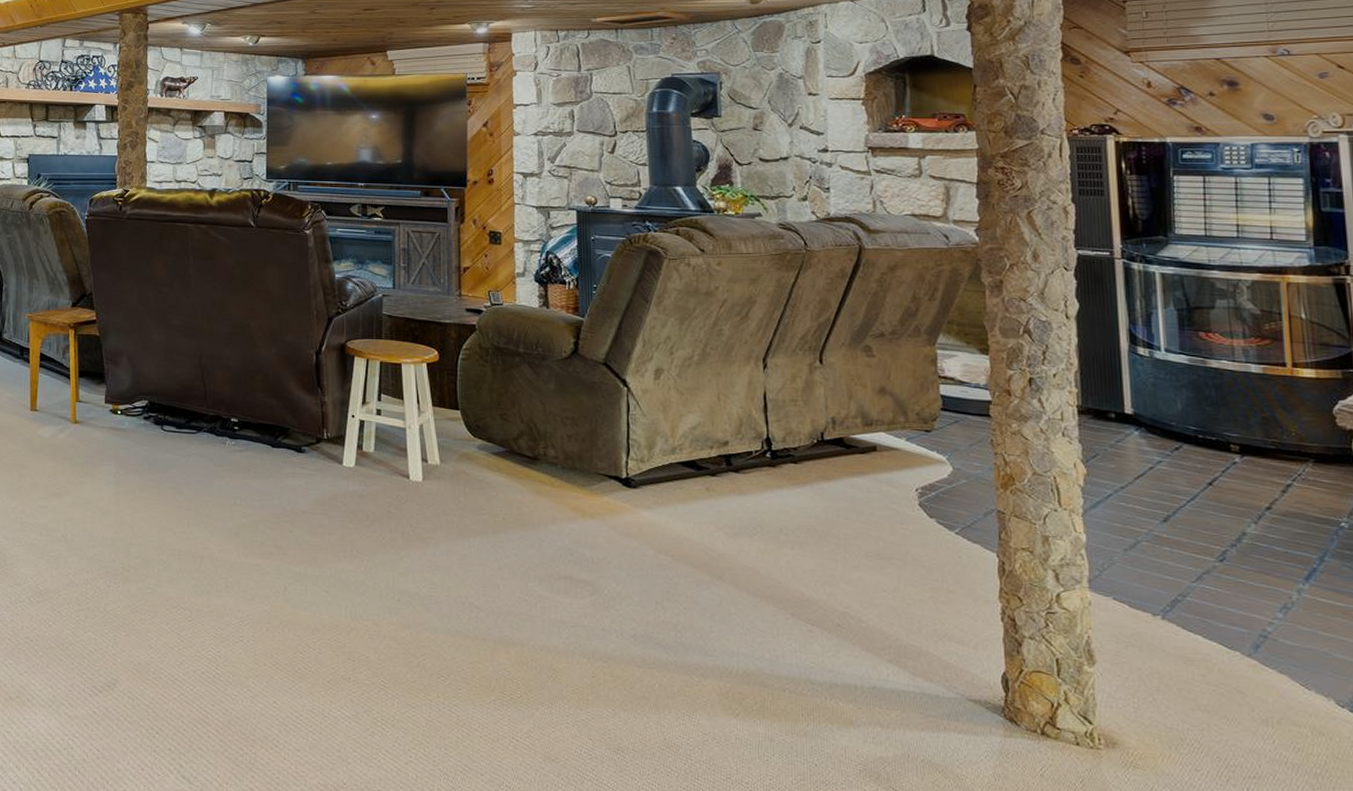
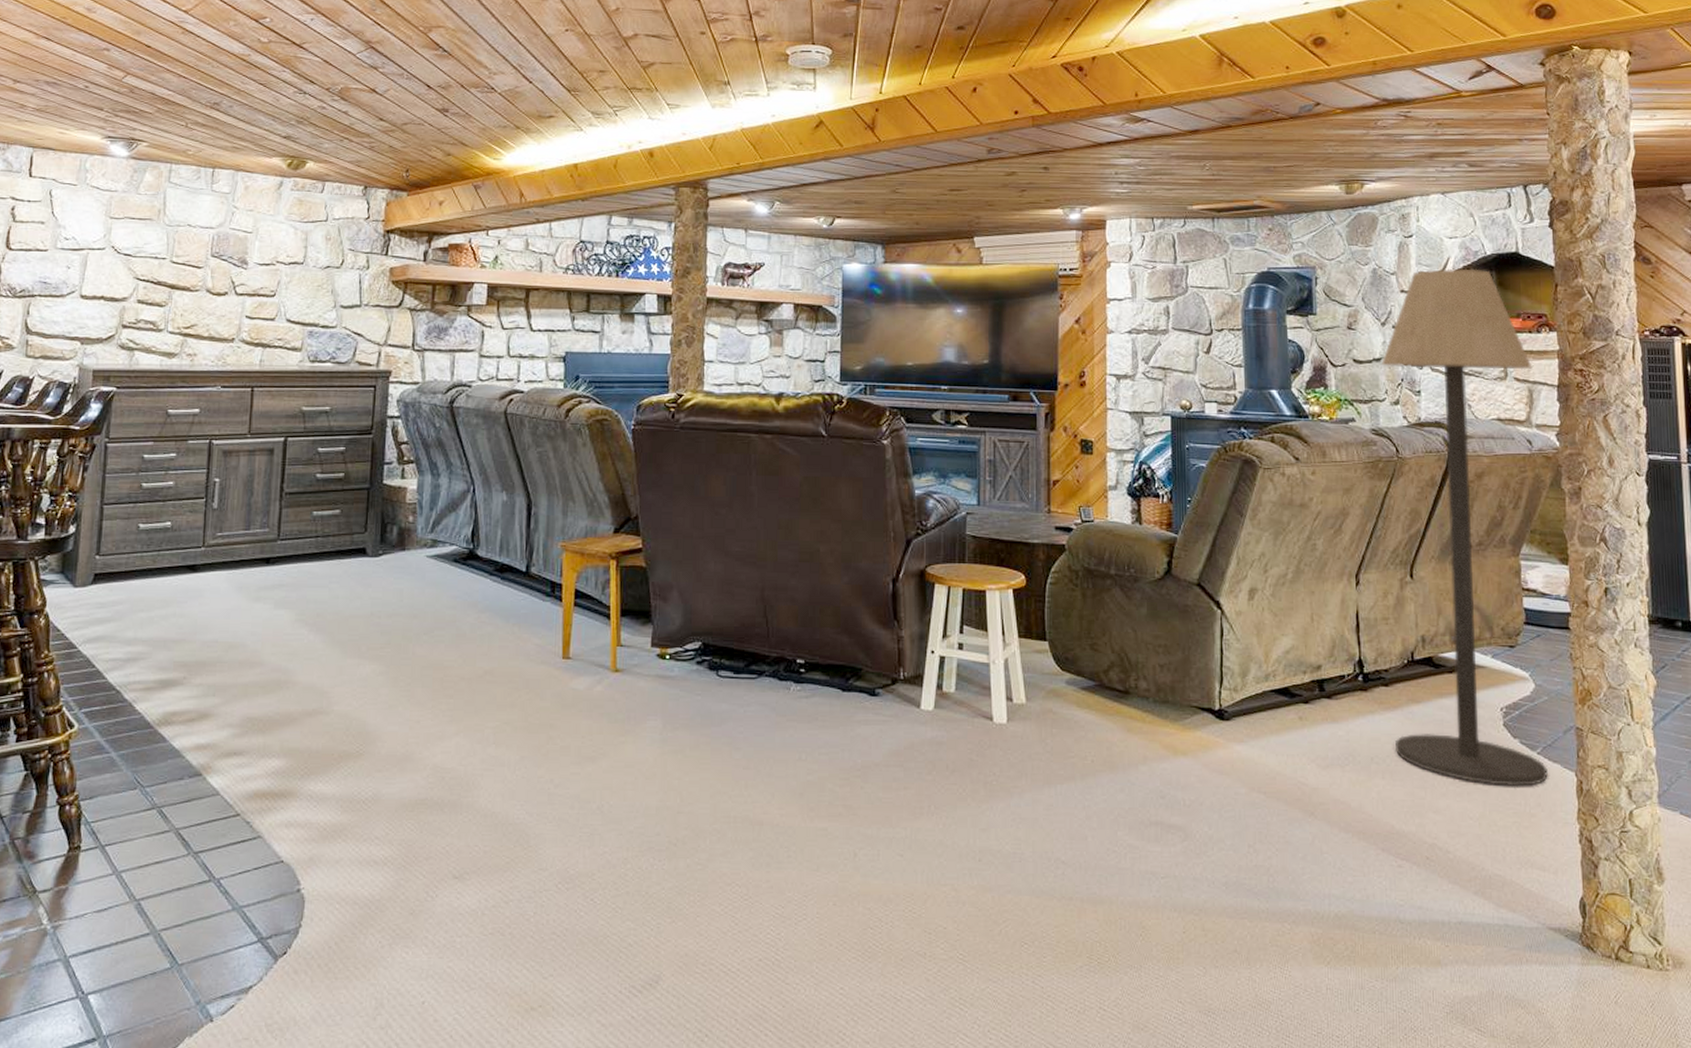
floor lamp: none [789,71,967,564] -> present [1382,268,1548,787]

